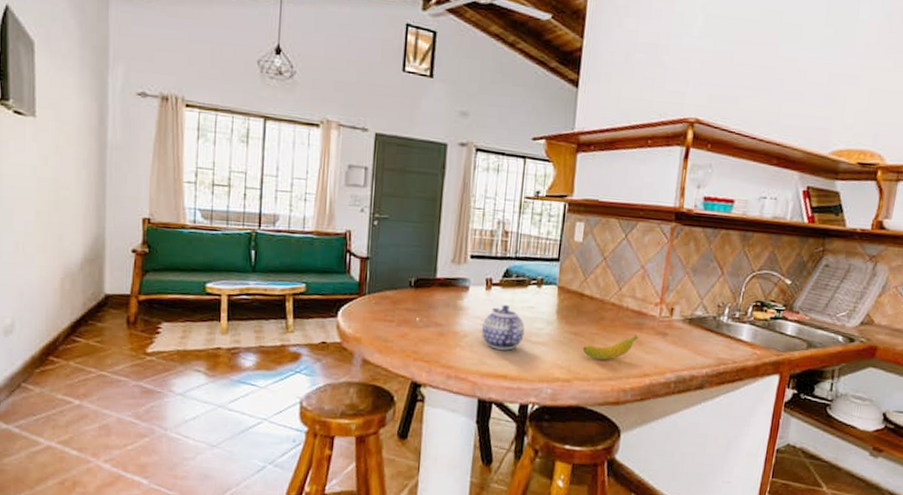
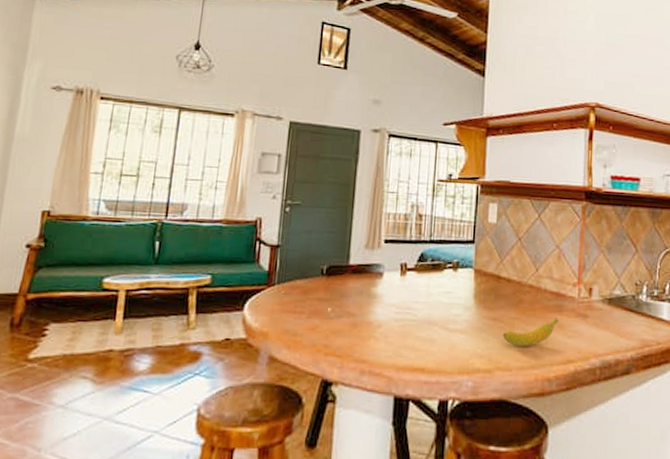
teapot: present [481,304,525,350] -> none [396,290,442,340]

